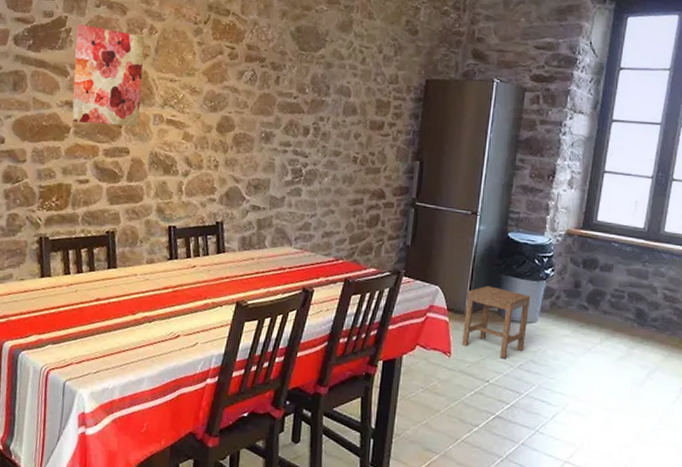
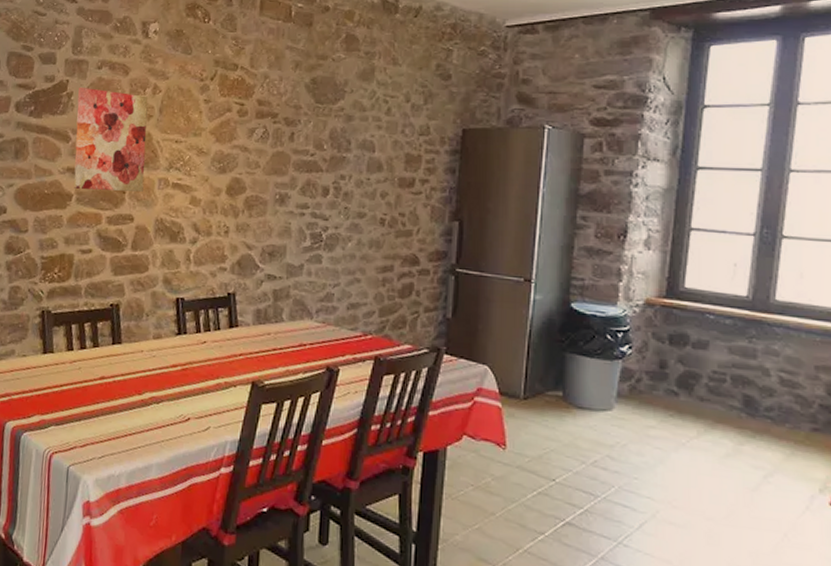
stool: present [462,285,531,359] -> none [519,365,604,454]

